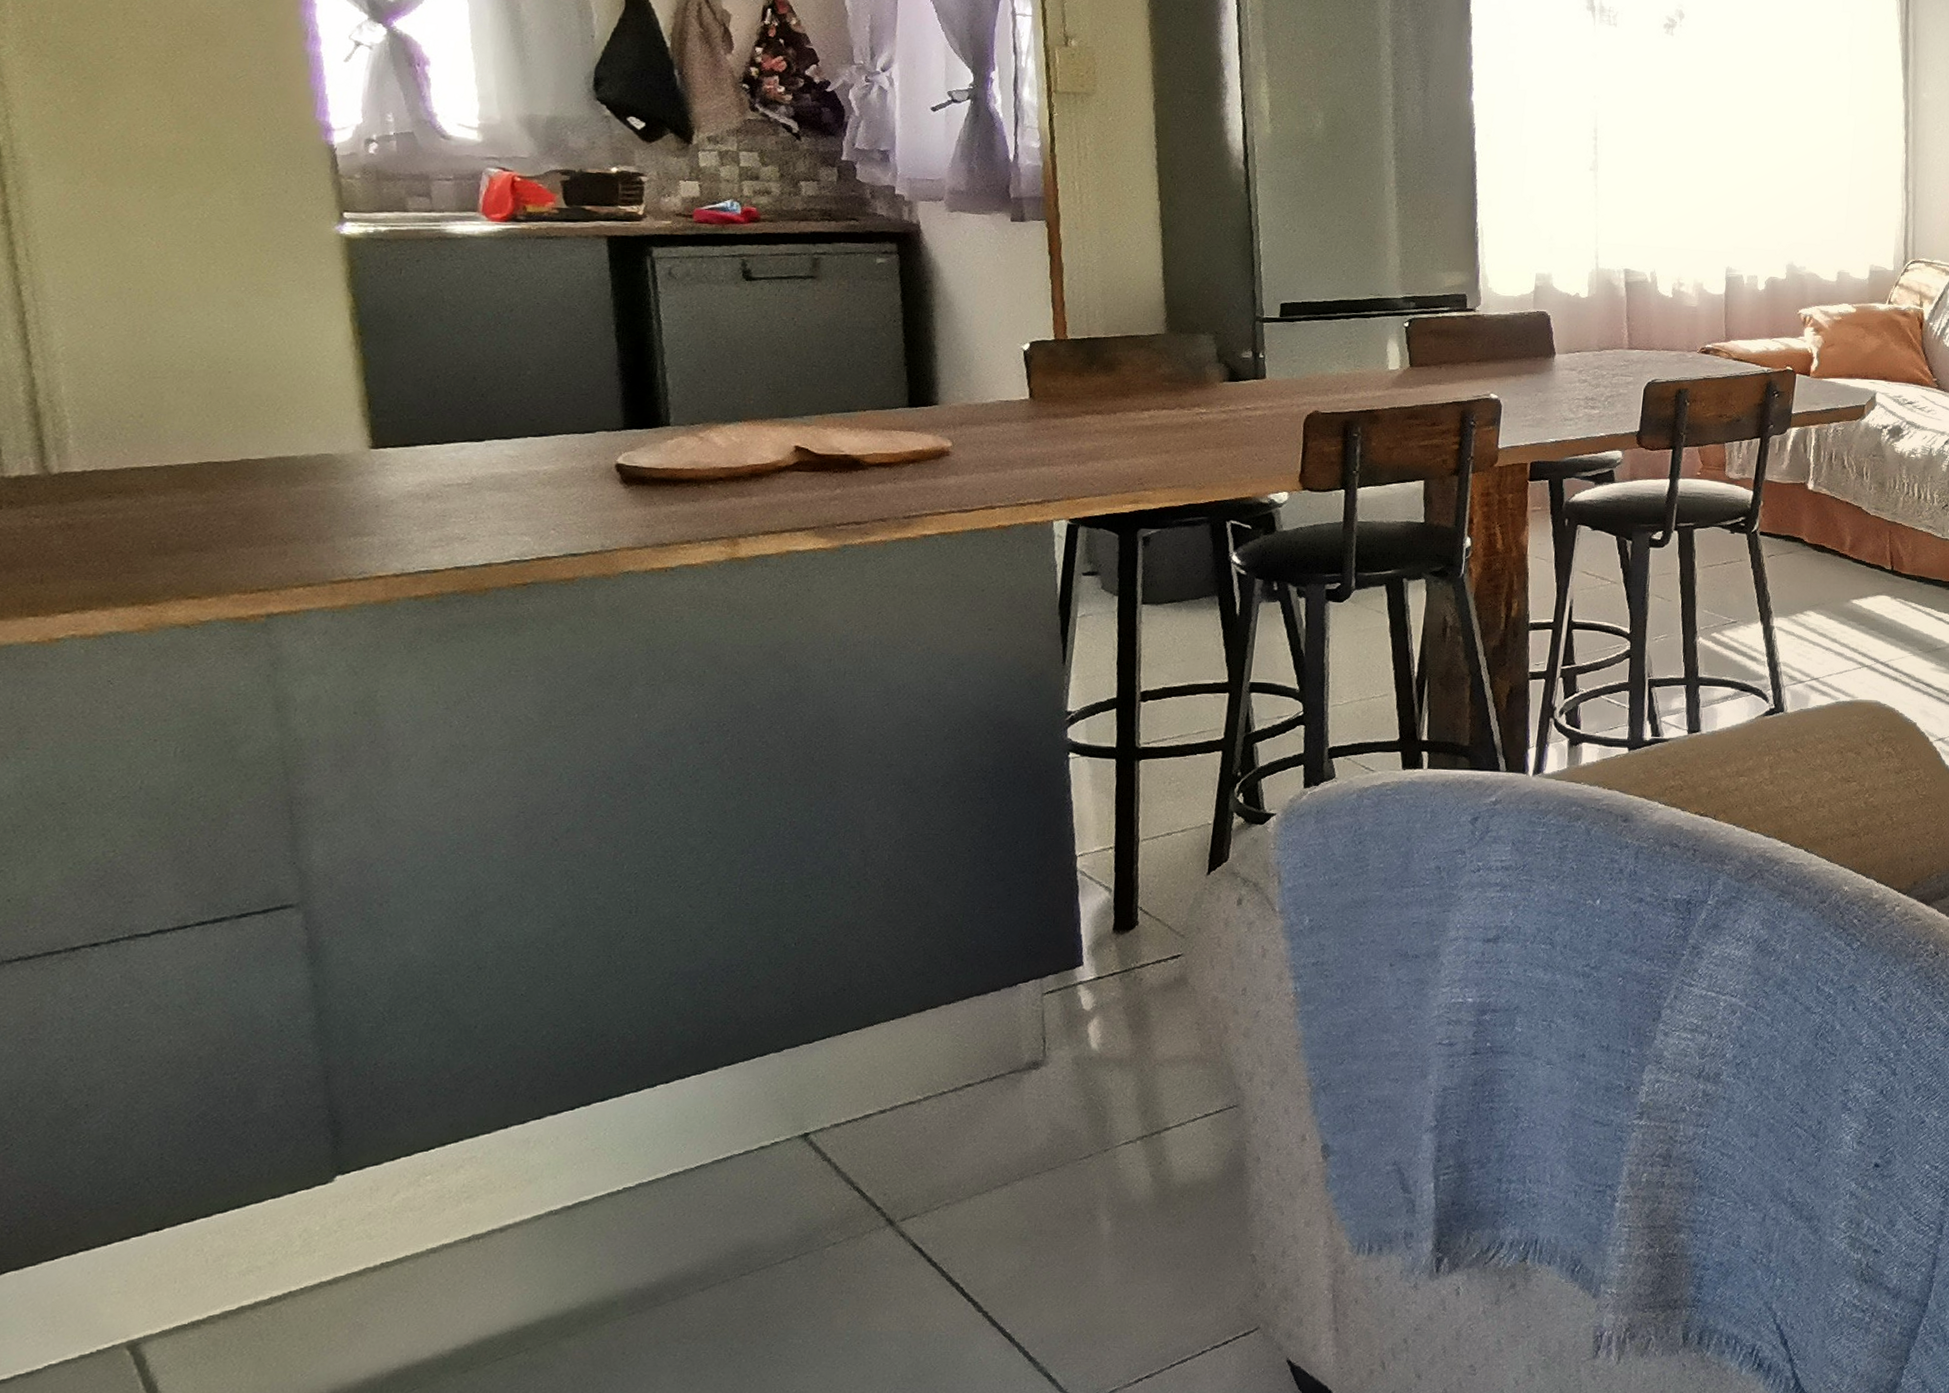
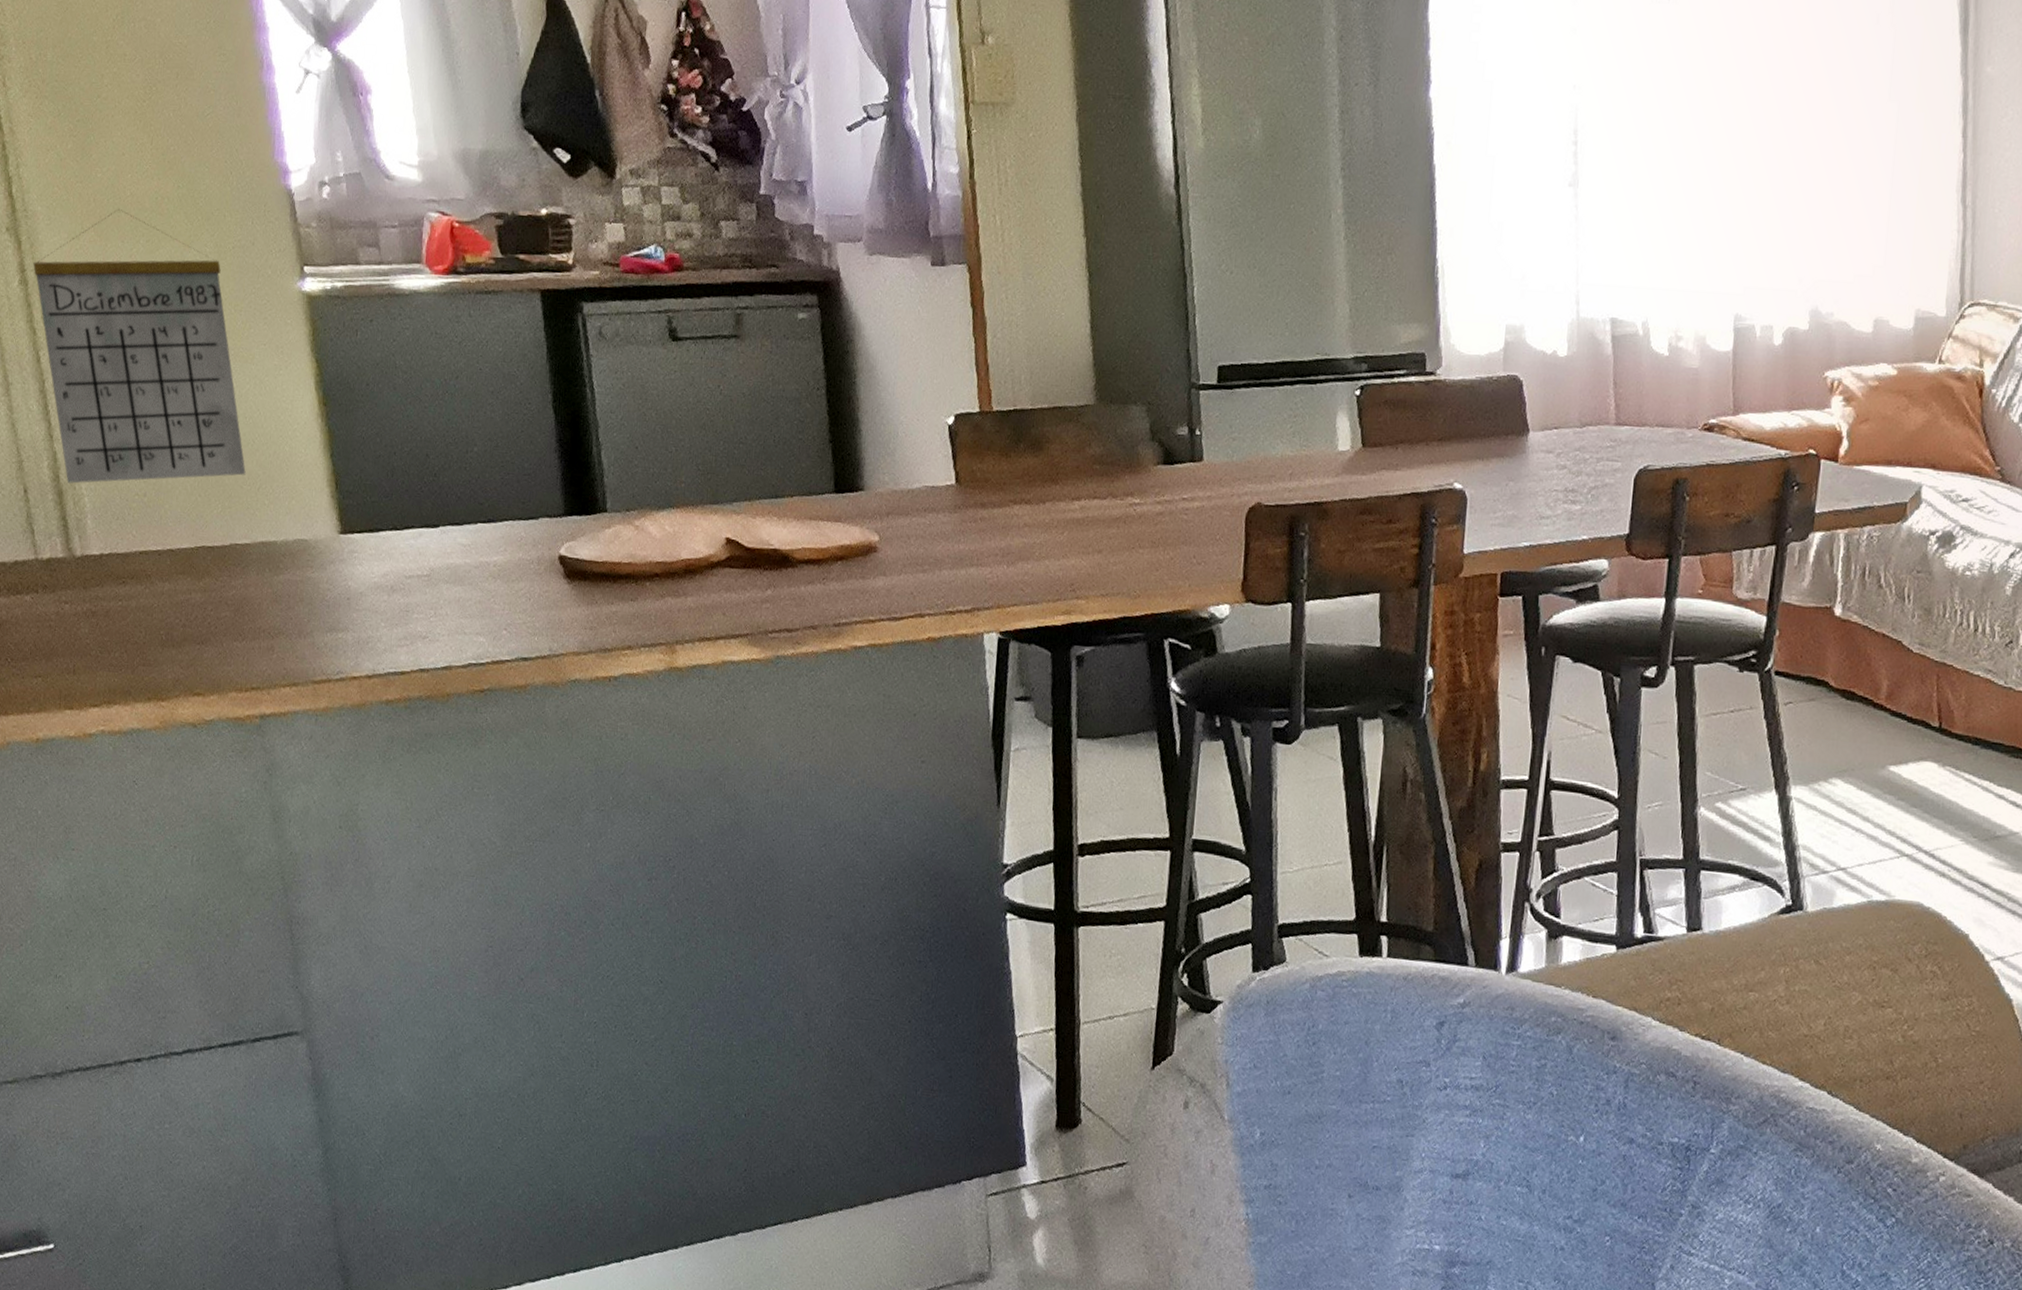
calendar: none [19,157,264,407] -> present [33,208,246,484]

